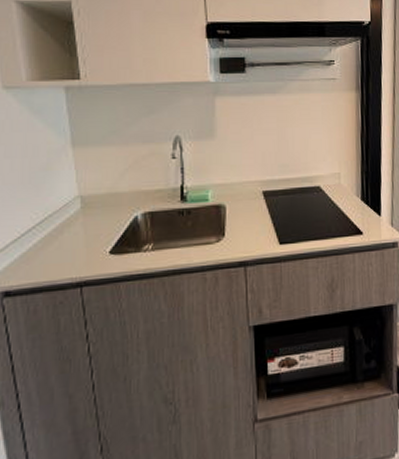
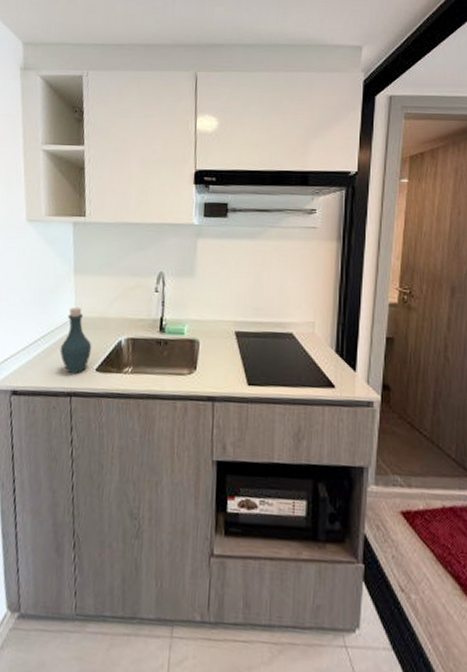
bottle: none [62,184,102,262] -> present [59,307,92,374]

